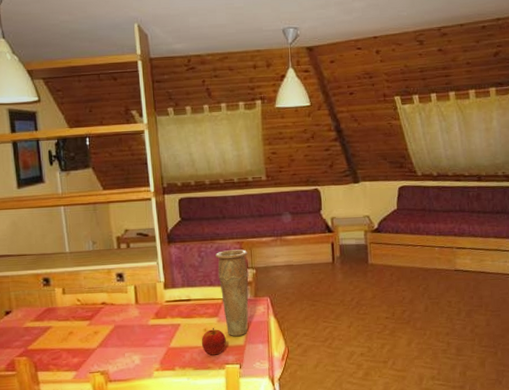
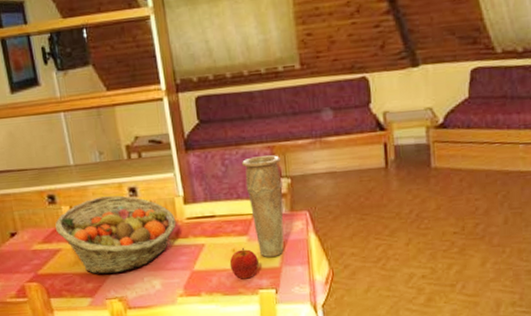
fruit basket: none [48,280,157,350] -> present [55,195,177,274]

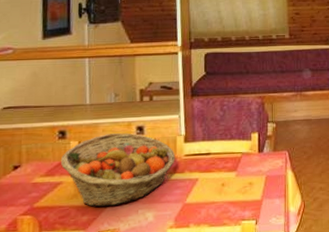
apple: present [229,247,259,279] -> none [218,182,243,211]
vase: present [241,155,284,257] -> none [237,104,269,191]

